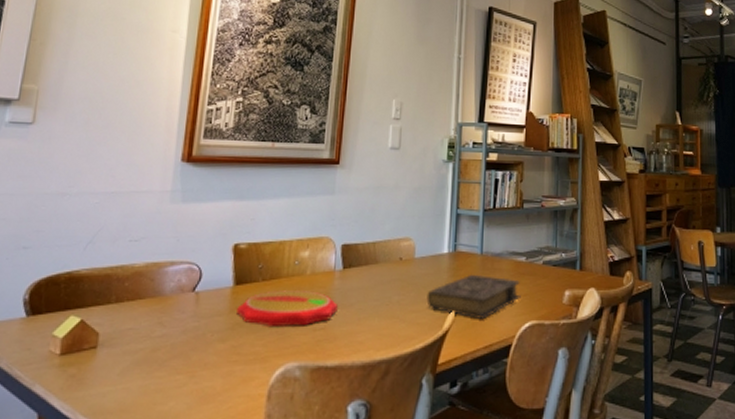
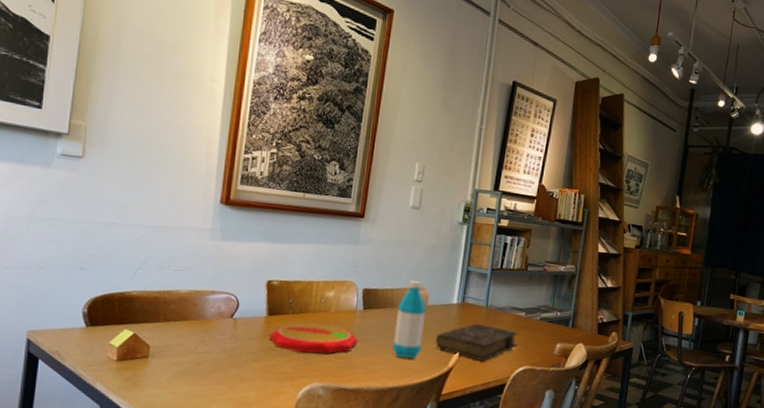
water bottle: none [377,229,414,324] -> present [392,280,426,359]

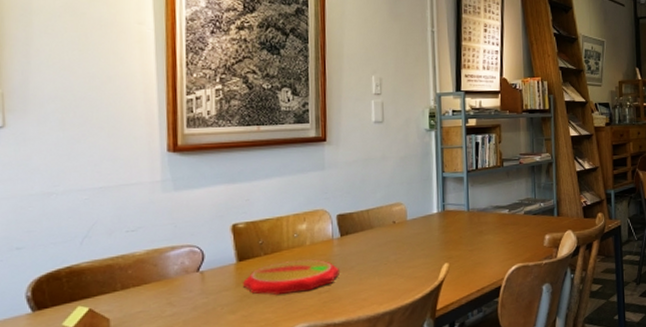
water bottle: present [392,280,426,359] -> none [376,196,408,280]
book: present [435,323,518,361] -> none [421,229,507,267]

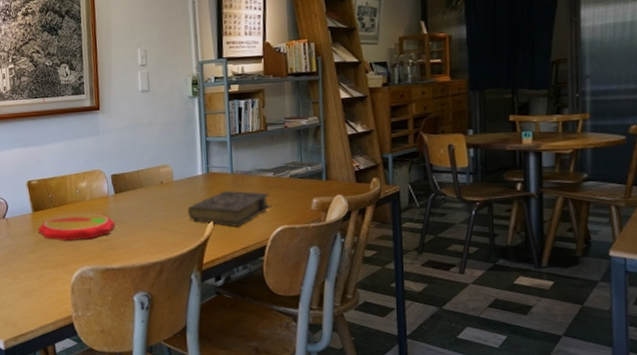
book: none [421,229,507,267] -> present [187,190,272,226]

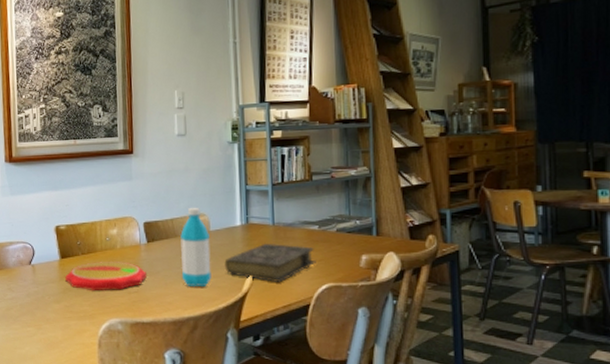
water bottle: none [146,159,176,234] -> present [180,207,212,287]

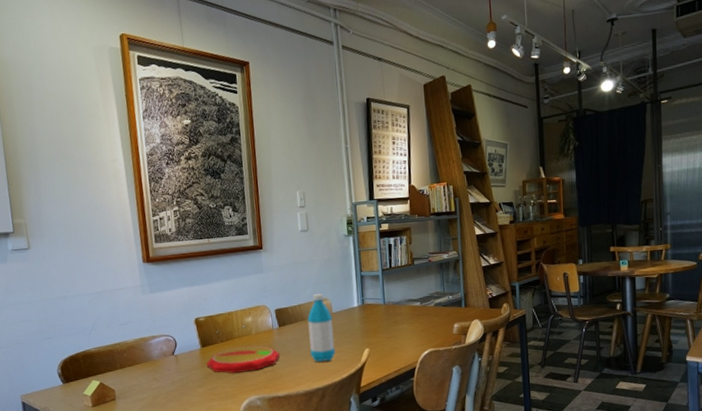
book: present [224,243,316,282] -> none [345,319,419,352]

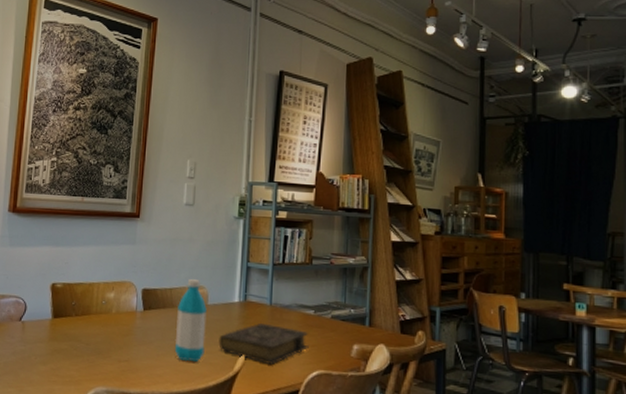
plate: present [207,345,280,374] -> none [55,325,139,357]
book: none [345,319,419,352] -> present [218,322,309,364]

